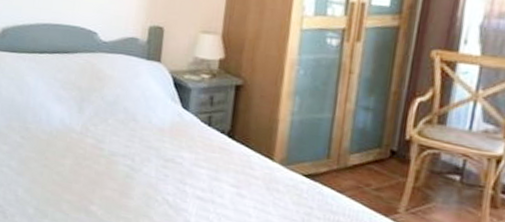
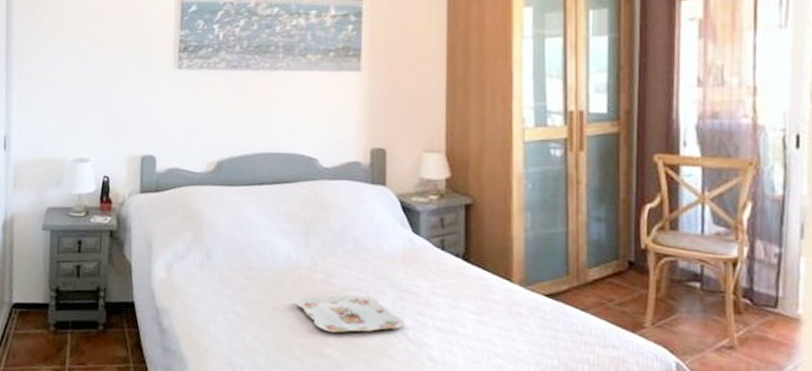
serving tray: none [66,158,166,194] -> present [296,294,404,333]

